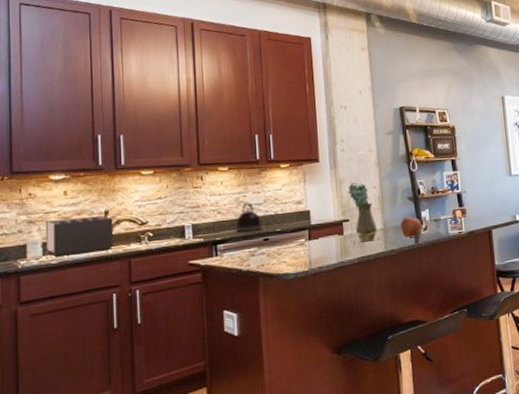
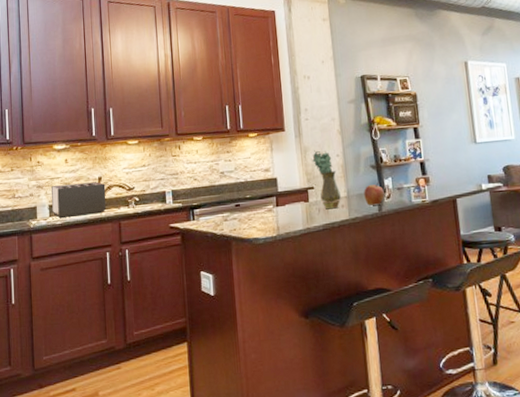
kettle: present [236,201,262,232] -> none [210,169,233,198]

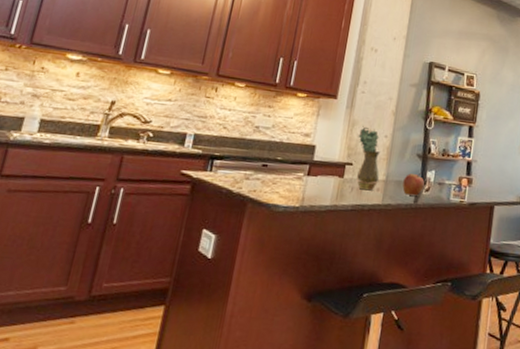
toaster: present [51,182,107,218] -> none [42,98,118,141]

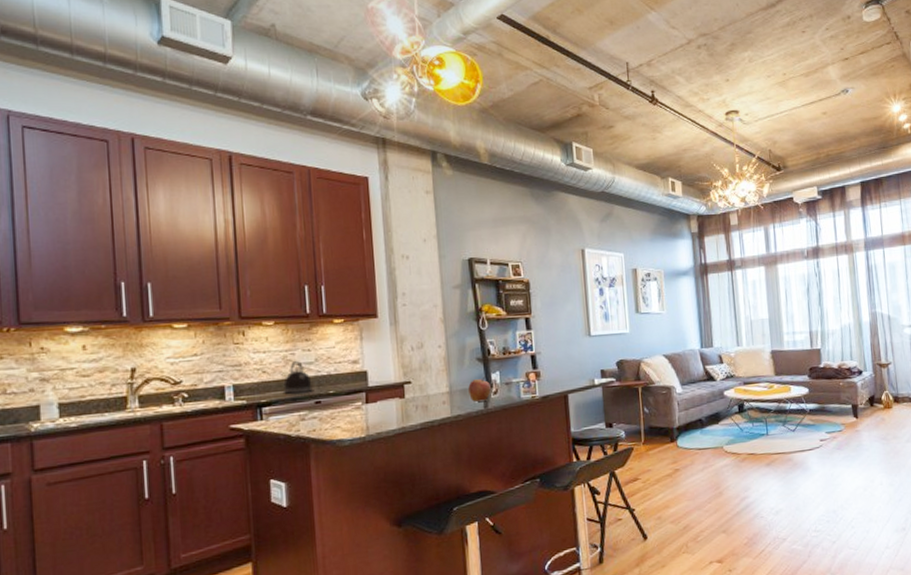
kettle: none [237,122,265,154] -> present [283,360,313,394]
vase: present [356,126,380,191] -> none [410,340,442,407]

